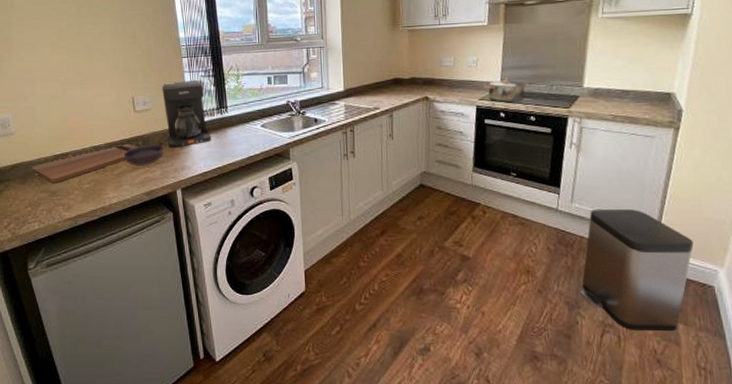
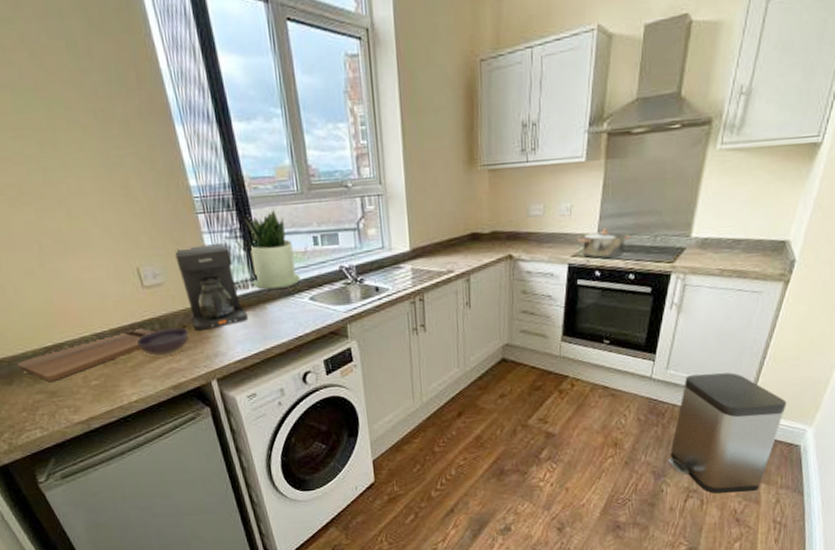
planter: none [217,56,256,118] -> present [245,209,301,290]

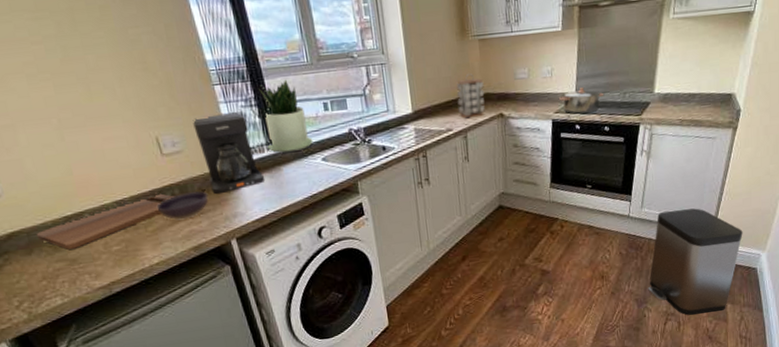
spice rack: none [460,209,493,259] -> present [455,74,485,118]

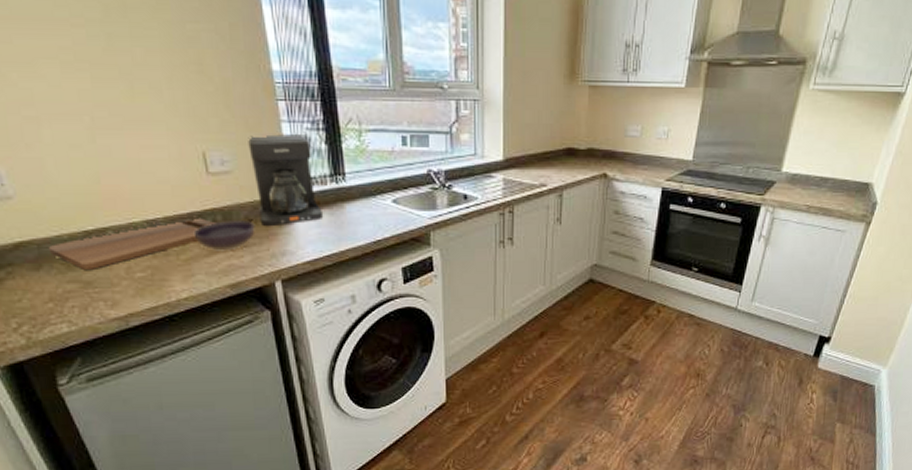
planter: present [259,79,313,153] -> none [329,104,385,189]
spice rack: present [455,74,485,118] -> none [556,124,589,175]
cooking pot: present [558,86,605,114] -> none [672,154,725,185]
pedal bin: present [648,208,743,315] -> none [748,308,864,431]

